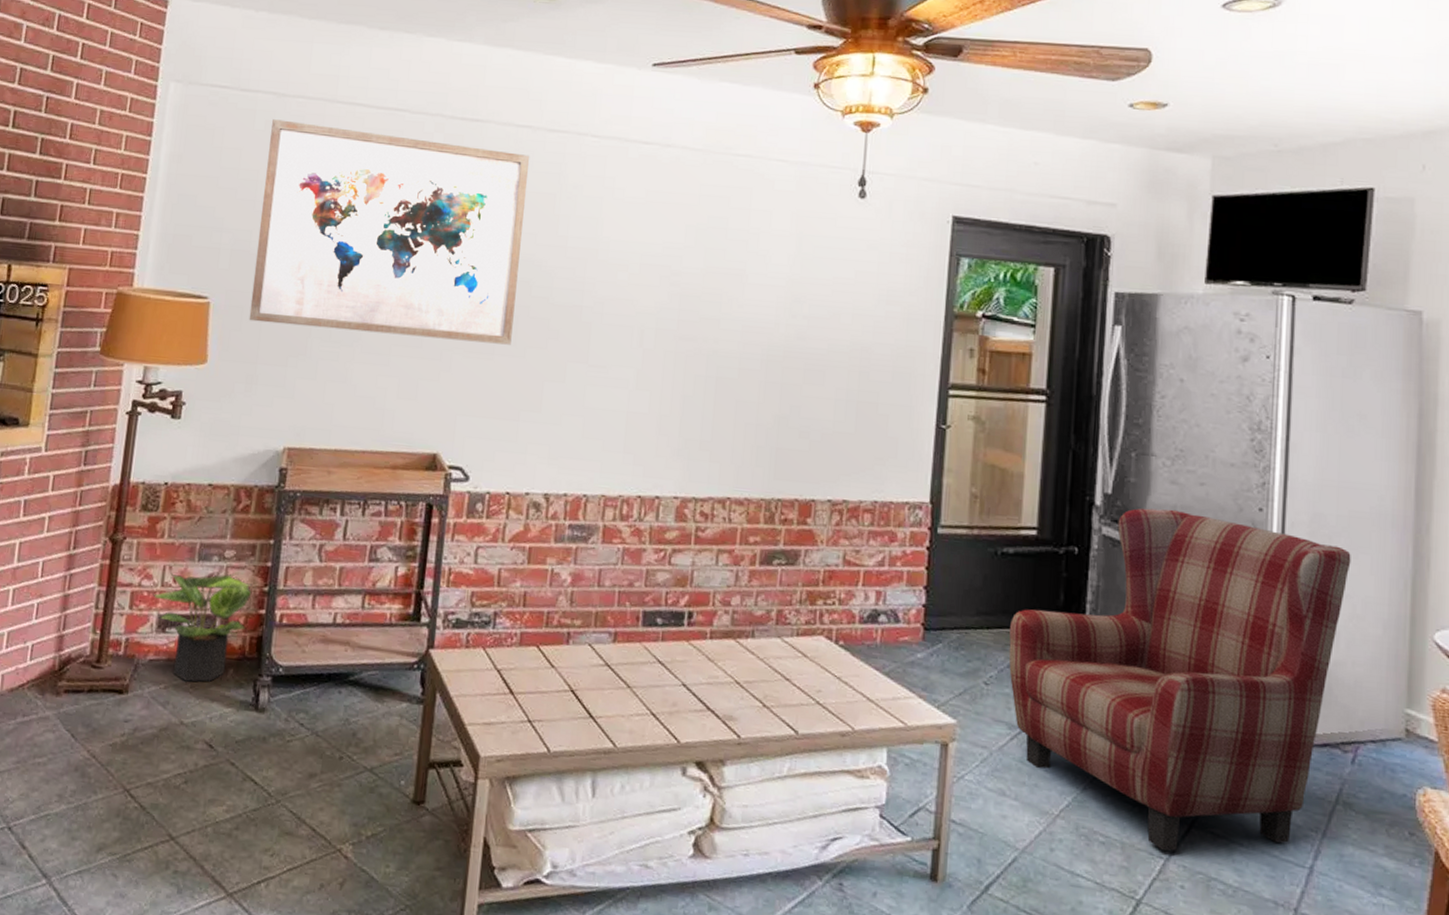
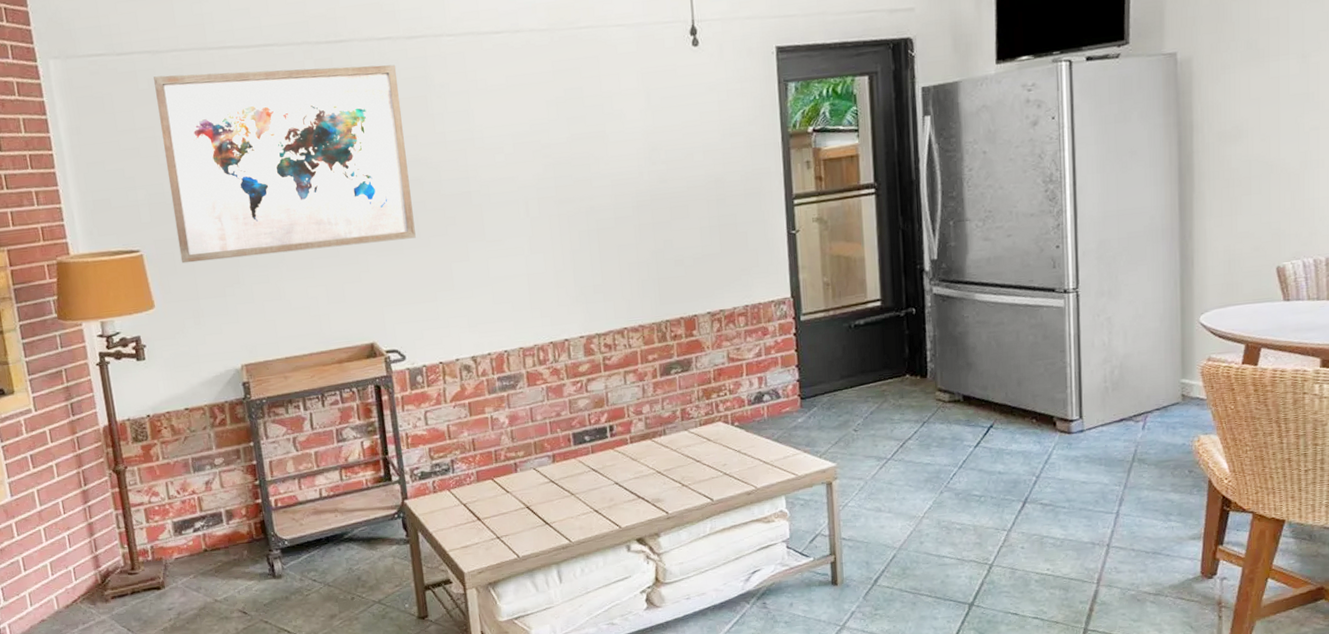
potted plant: present [152,571,253,682] -> none [163,474,248,569]
armchair: present [1008,508,1351,851] -> none [868,261,1132,525]

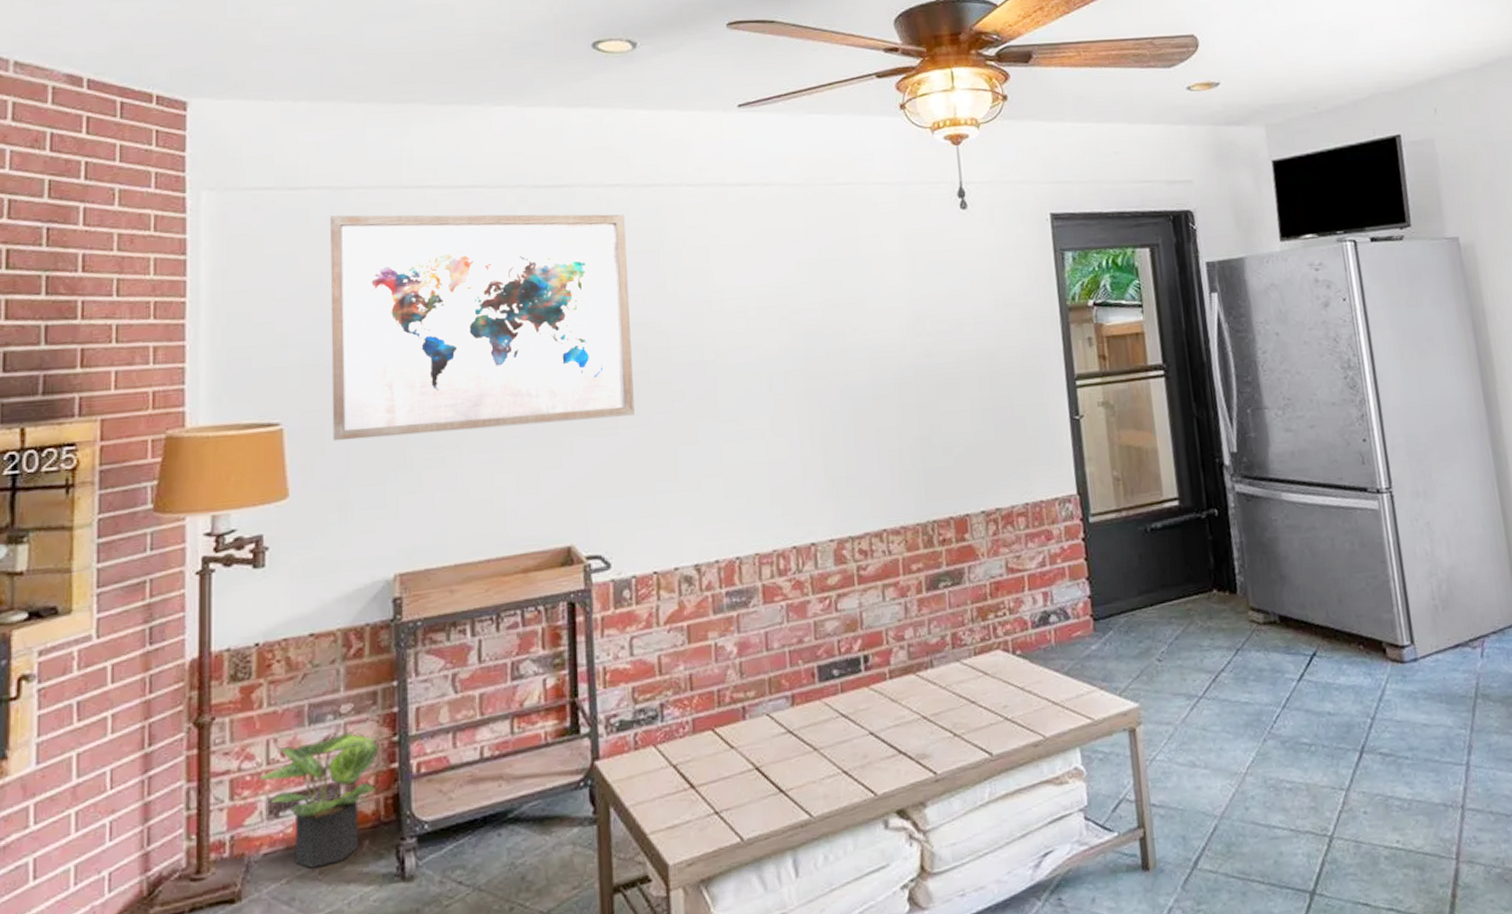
potted plant: none [163,474,248,569] -> present [257,726,379,869]

